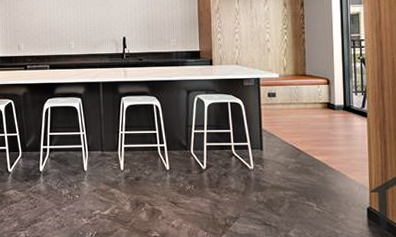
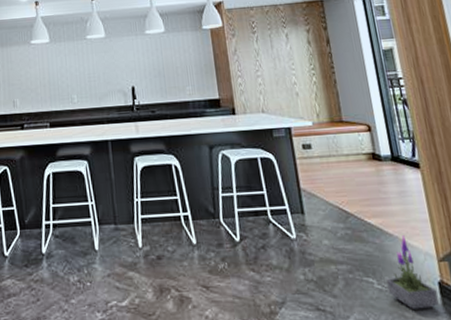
potted plant: none [324,170,365,227] -> present [386,235,439,309]

